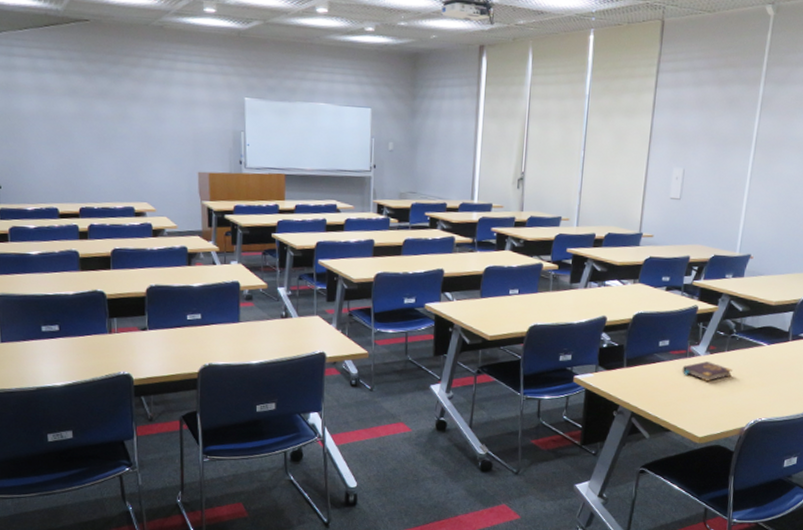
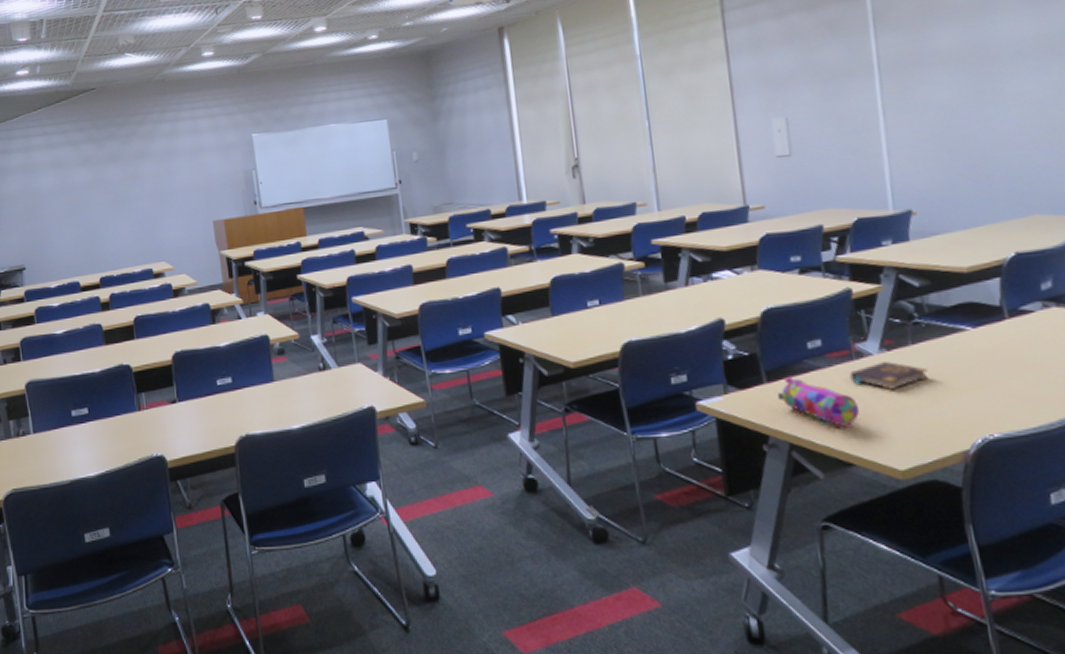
pencil case: none [630,364,683,404] -> present [777,376,859,427]

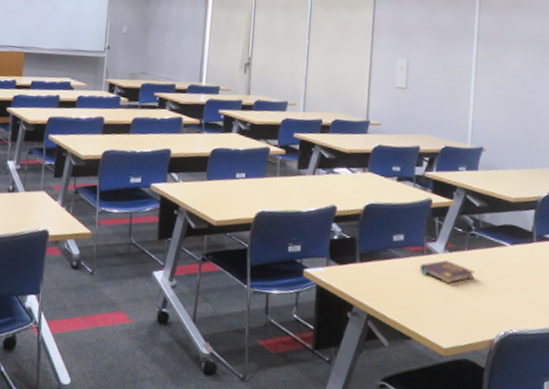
pencil case: present [777,376,859,427] -> none [364,260,422,307]

